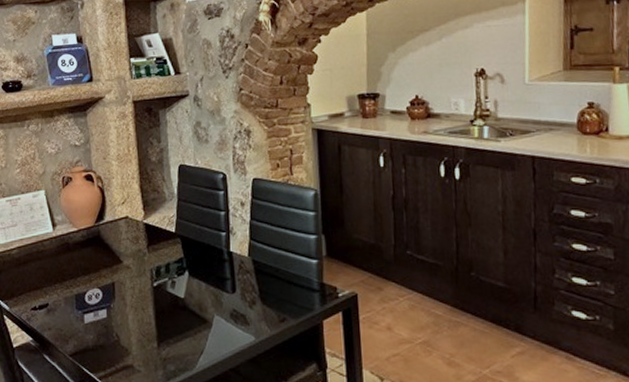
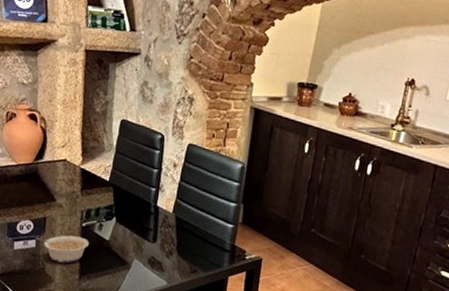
legume: none [105,298,163,331] -> present [35,235,89,263]

